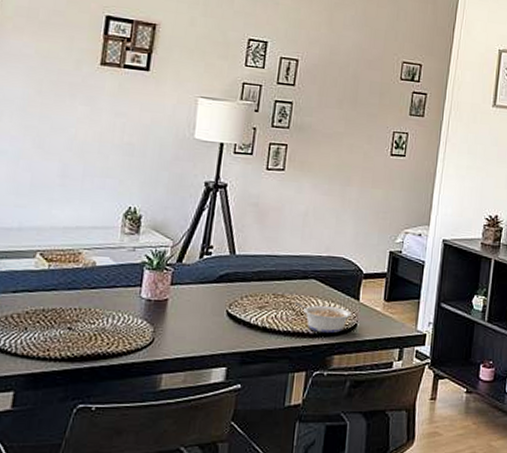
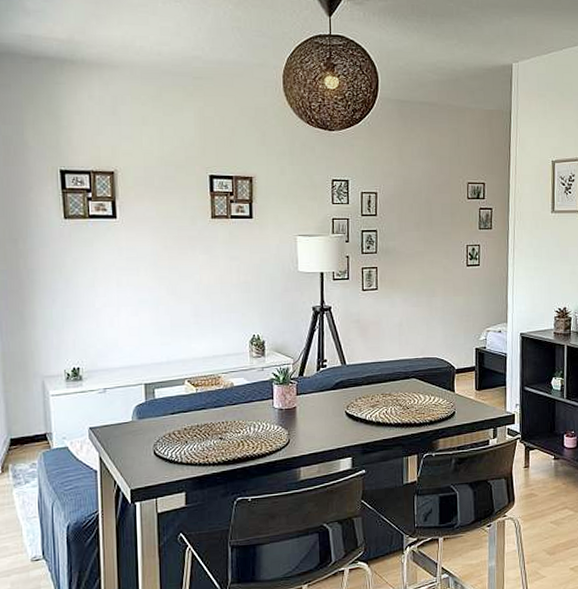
legume: present [296,302,352,334] -> none [402,399,450,422]

